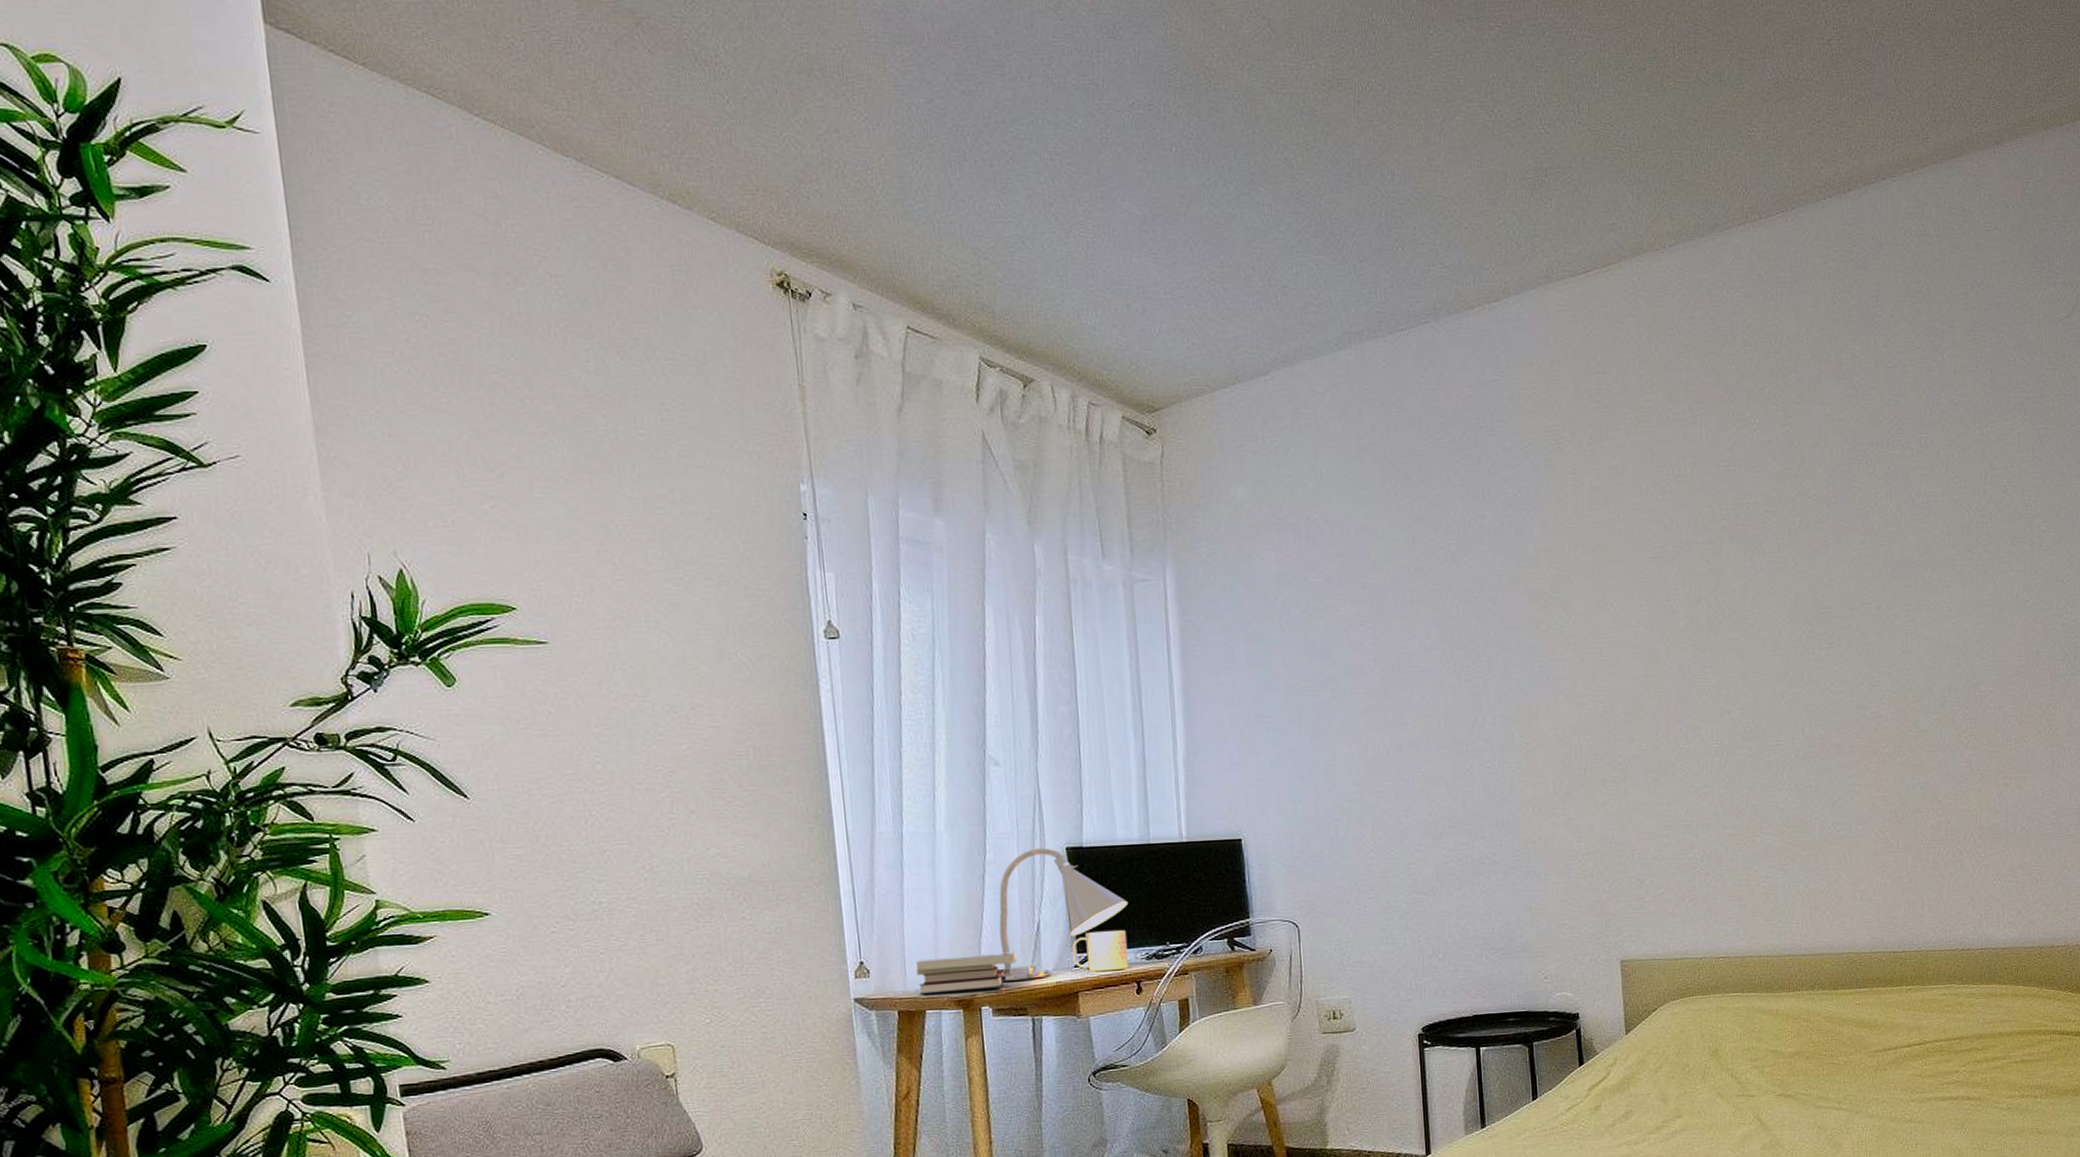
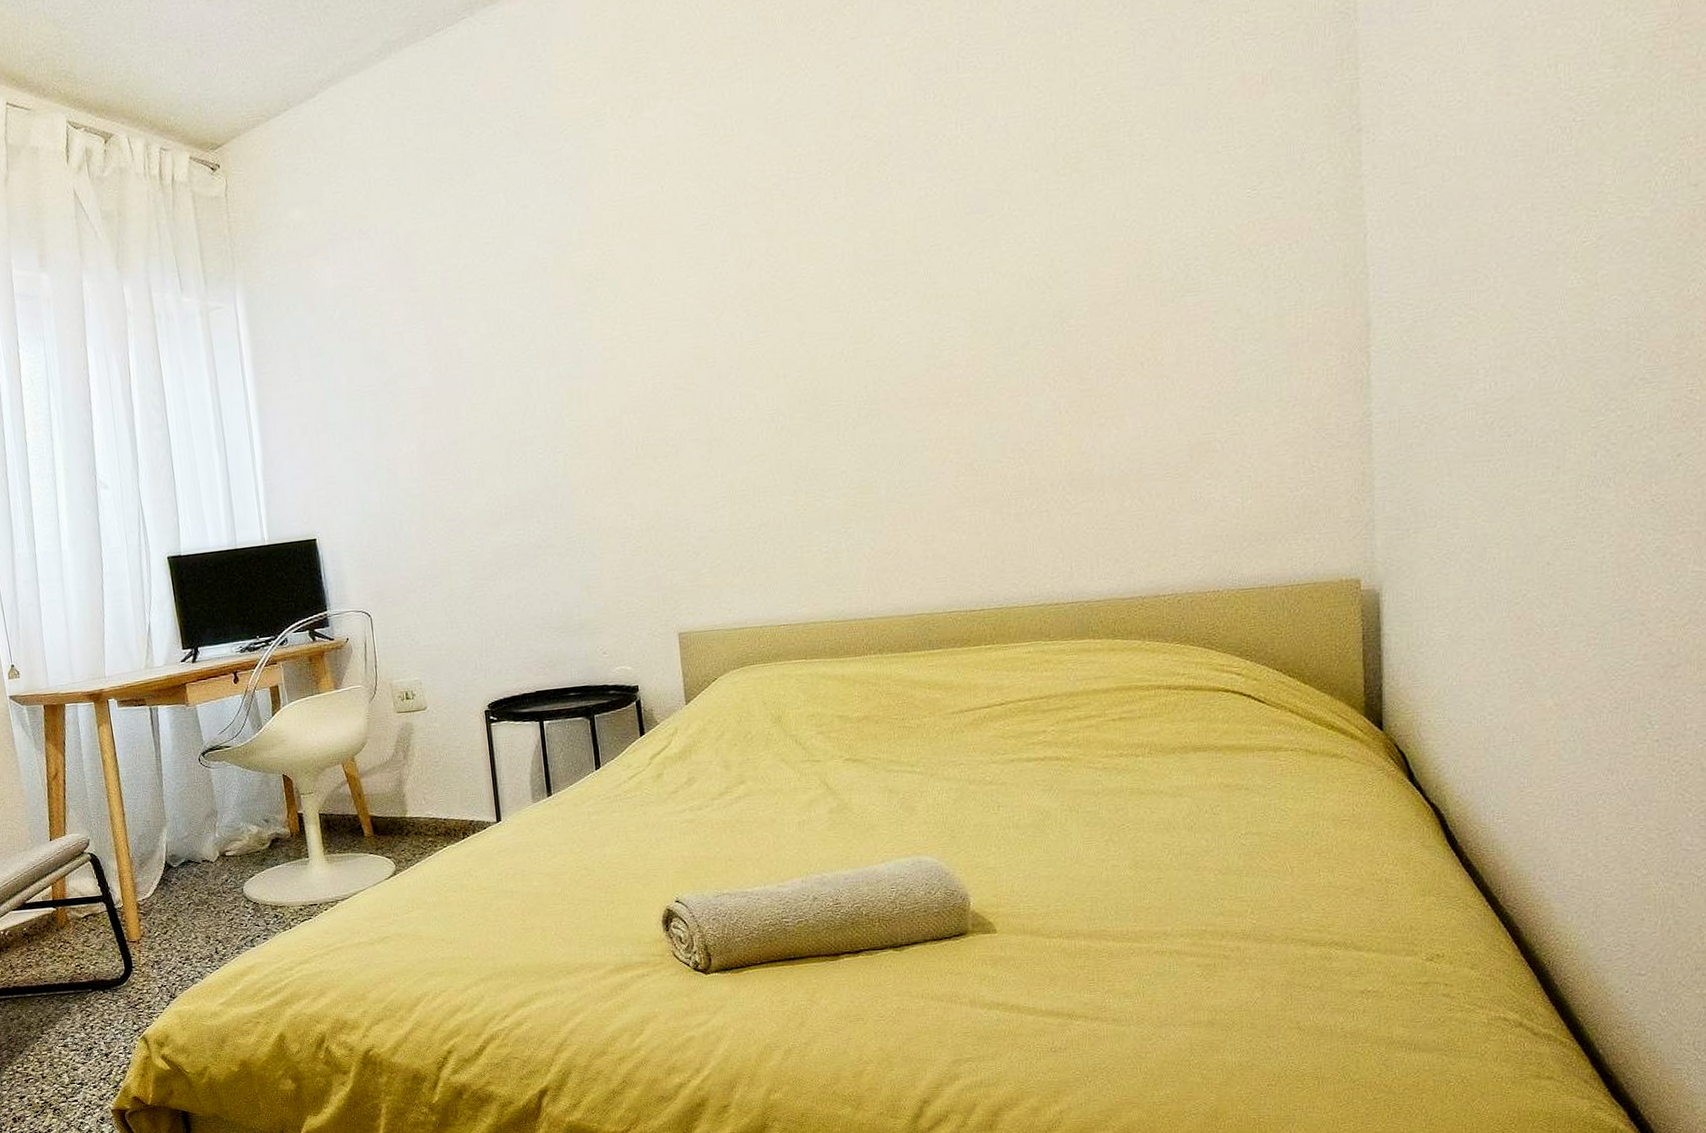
books: present [916,951,1016,995] -> none [55,650,134,691]
table lamp: present [997,848,1129,981] -> none [115,558,223,677]
mug: present [1072,930,1128,972] -> none [178,627,226,666]

